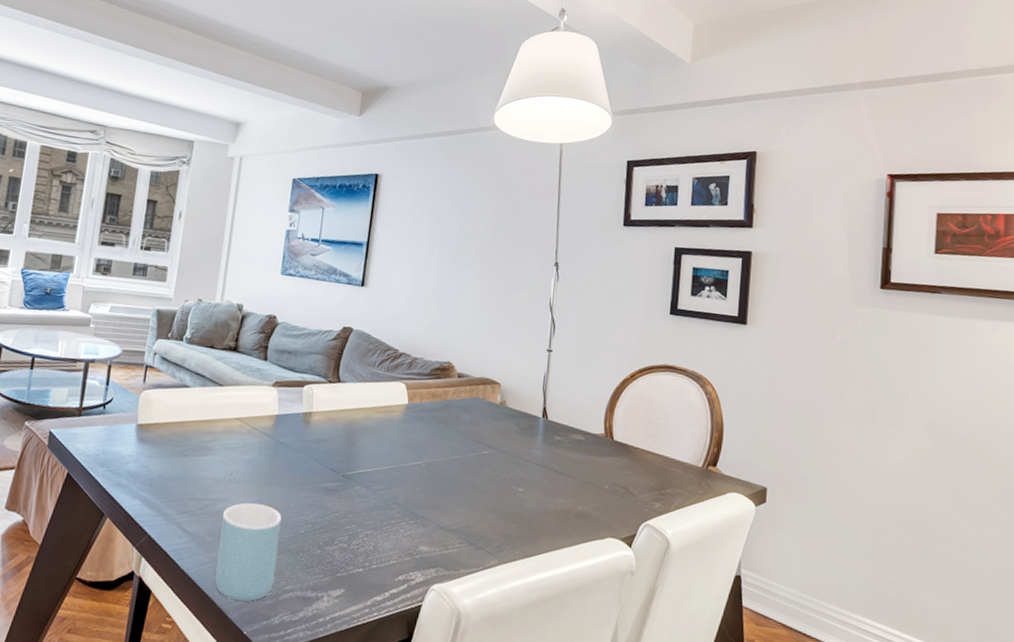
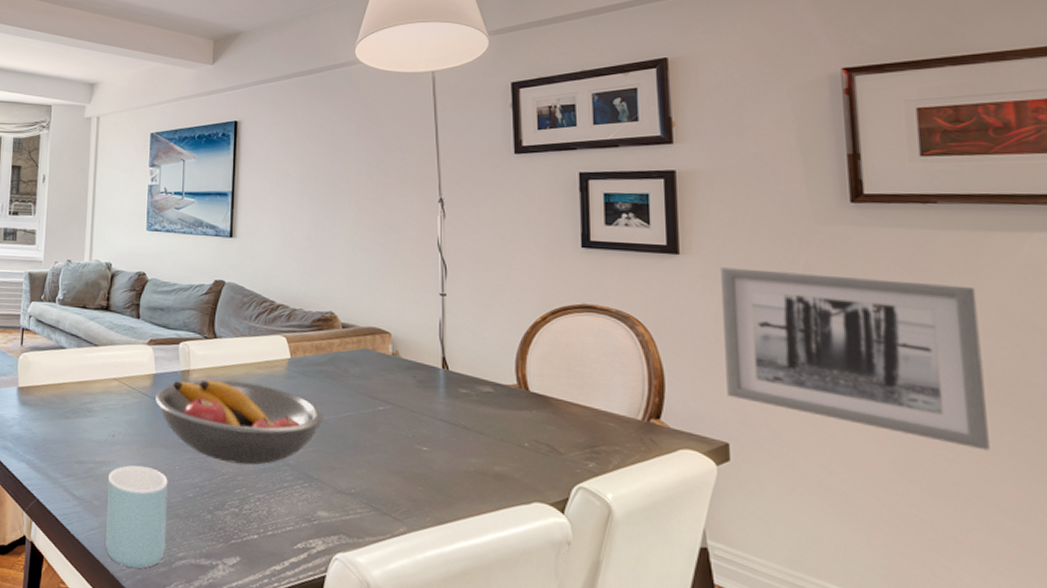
fruit bowl: none [276,422,434,504] -> present [155,379,324,465]
wall art: none [770,338,960,496] -> present [719,267,990,451]

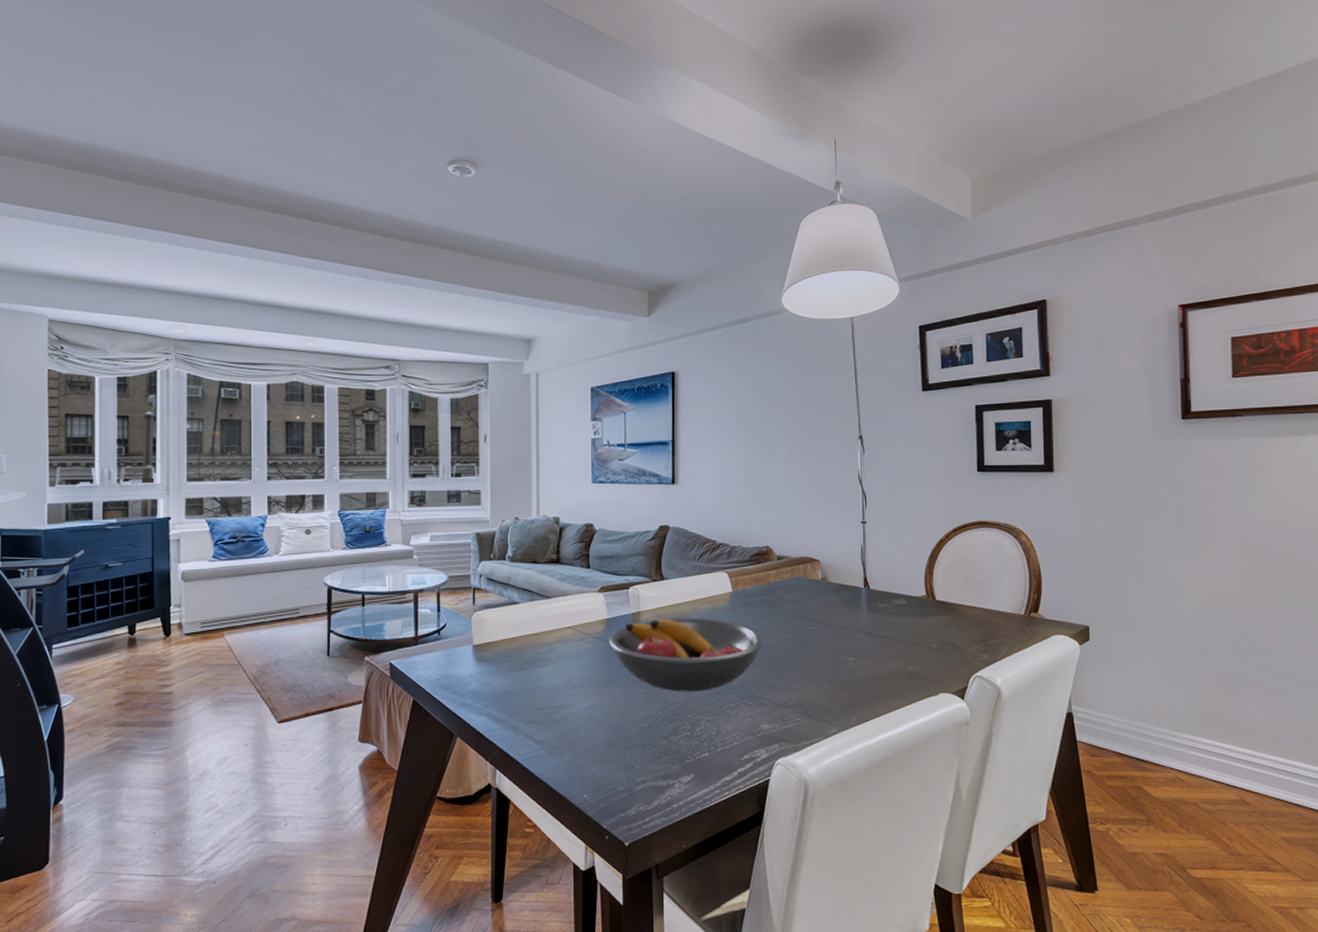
mug: present [105,465,168,569] -> none [567,706,626,799]
wall art: present [719,267,990,451] -> none [1084,480,1271,611]

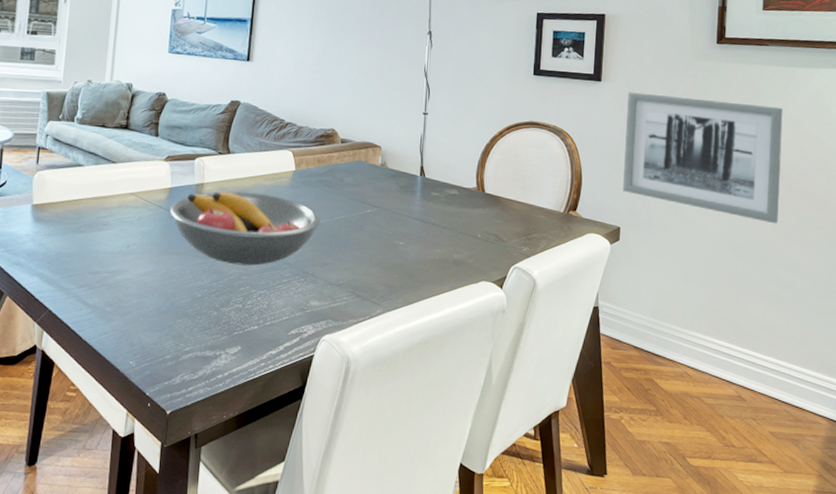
wall art: none [1084,480,1271,611] -> present [623,92,783,224]

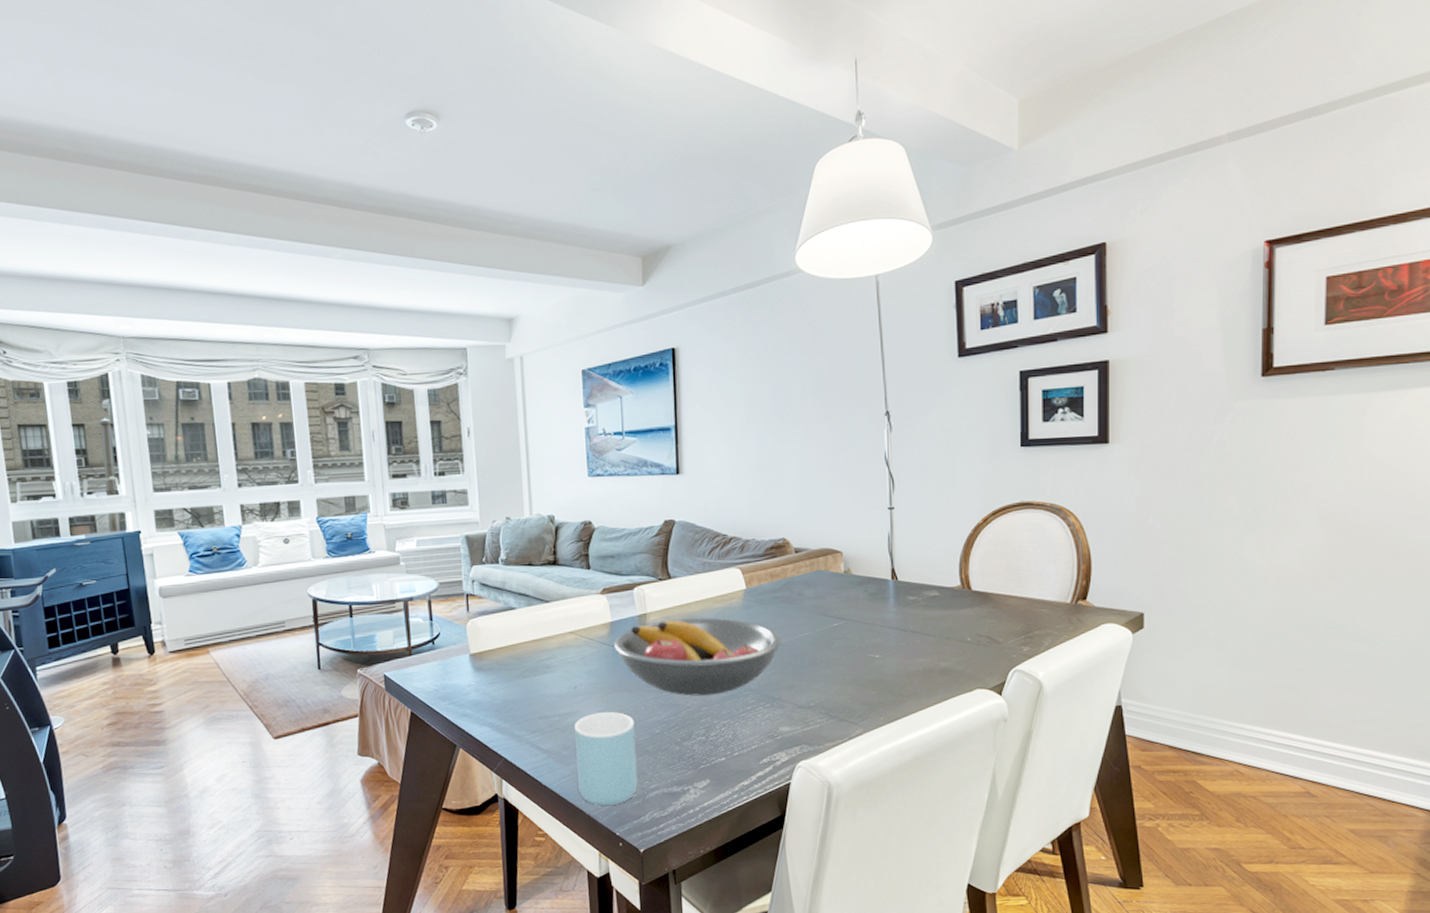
mug: none [116,273,179,365] -> present [574,712,638,806]
wall art: present [623,92,783,224] -> none [1144,445,1357,590]

